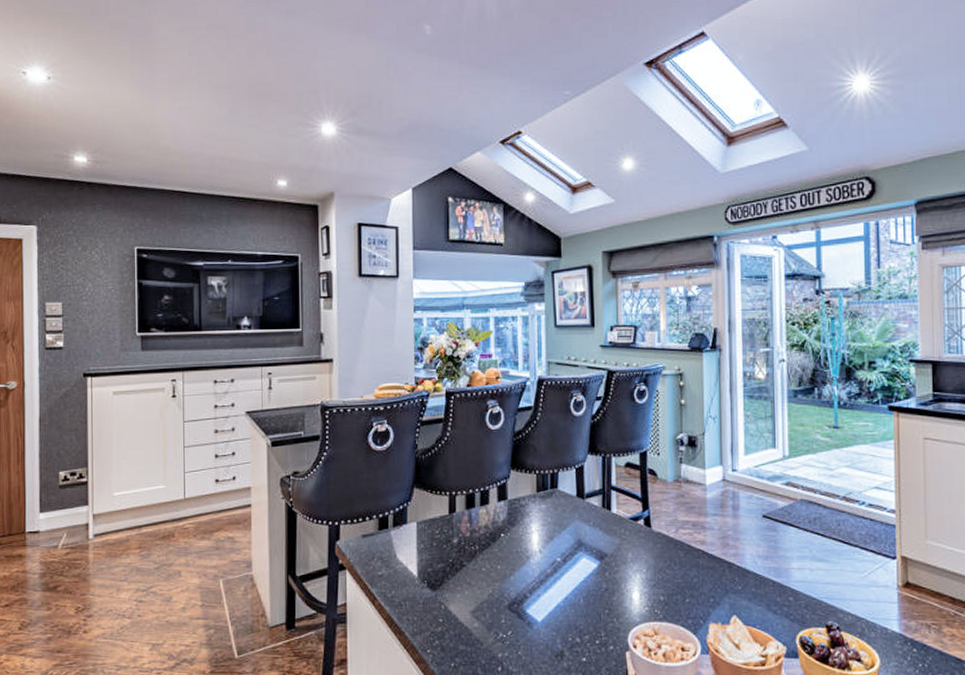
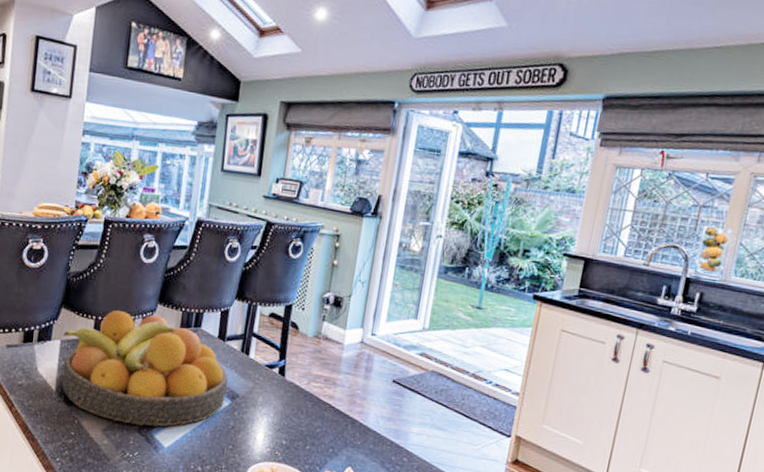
fruit bowl: none [418,481,594,601] -> present [62,310,228,427]

